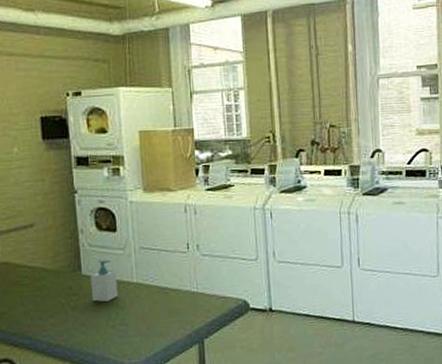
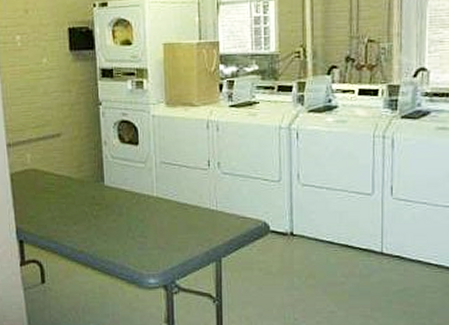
soap bottle: present [90,259,118,303] -> none [112,172,138,214]

